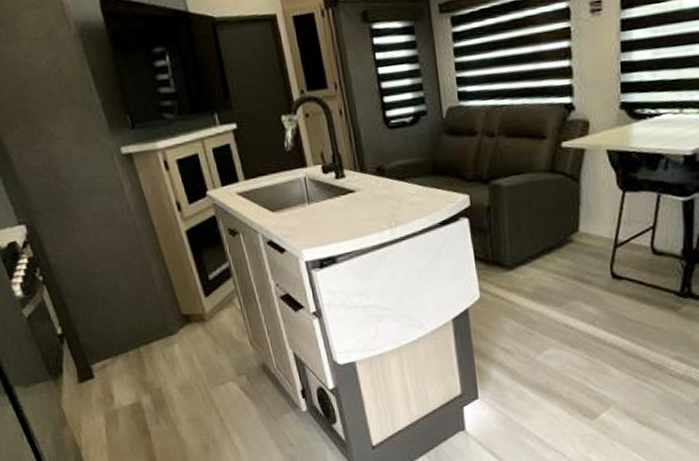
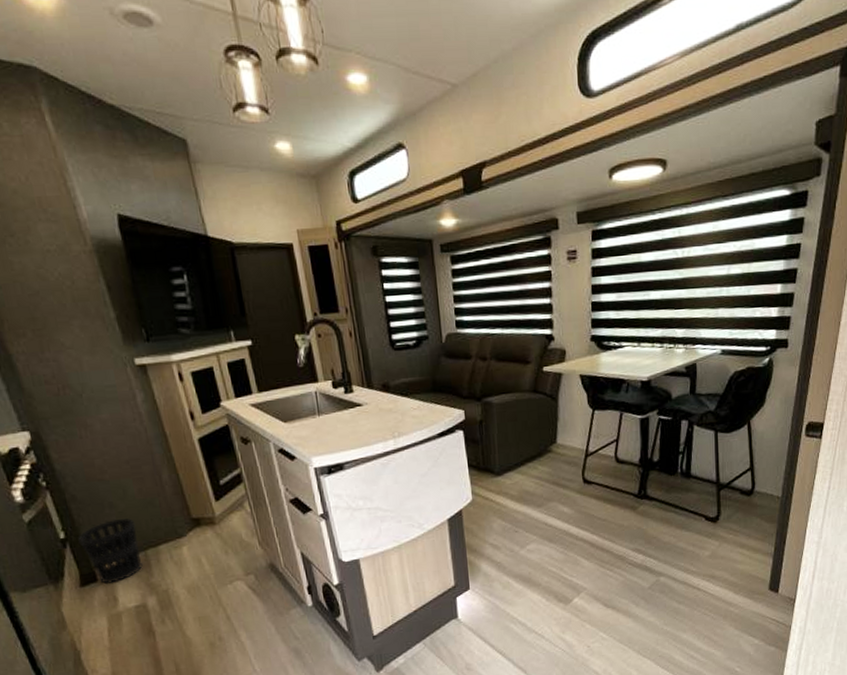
wastebasket: none [74,314,136,381] -> present [78,518,143,584]

